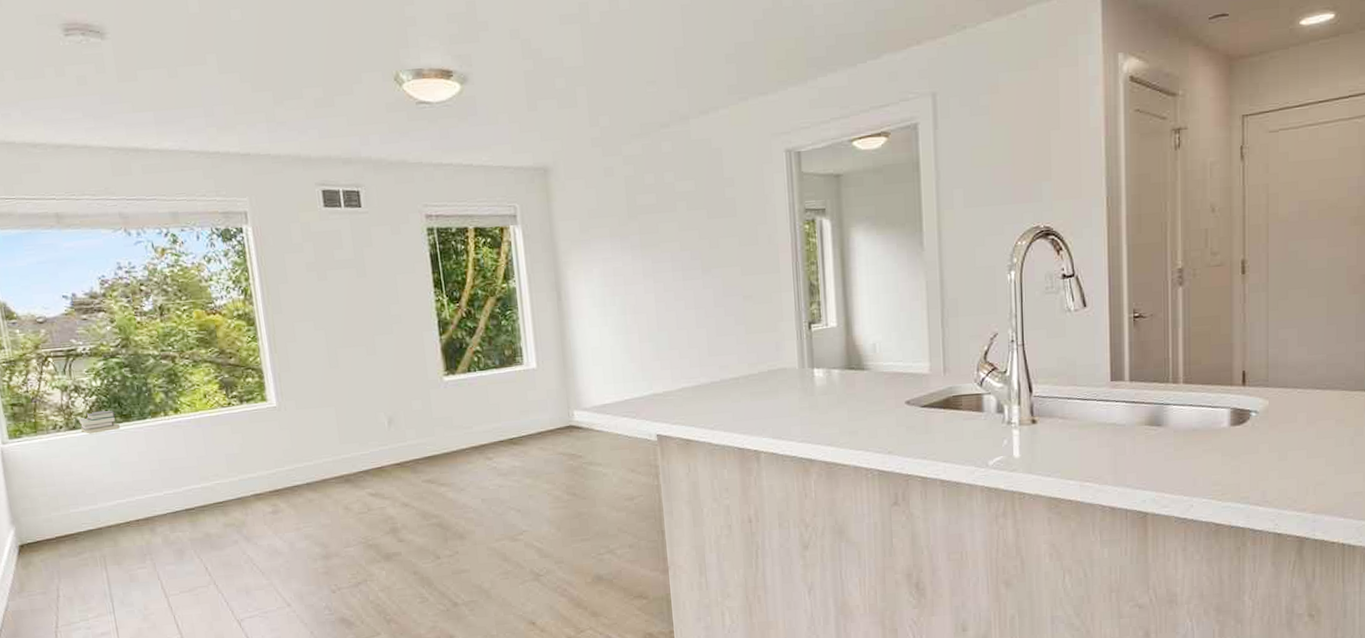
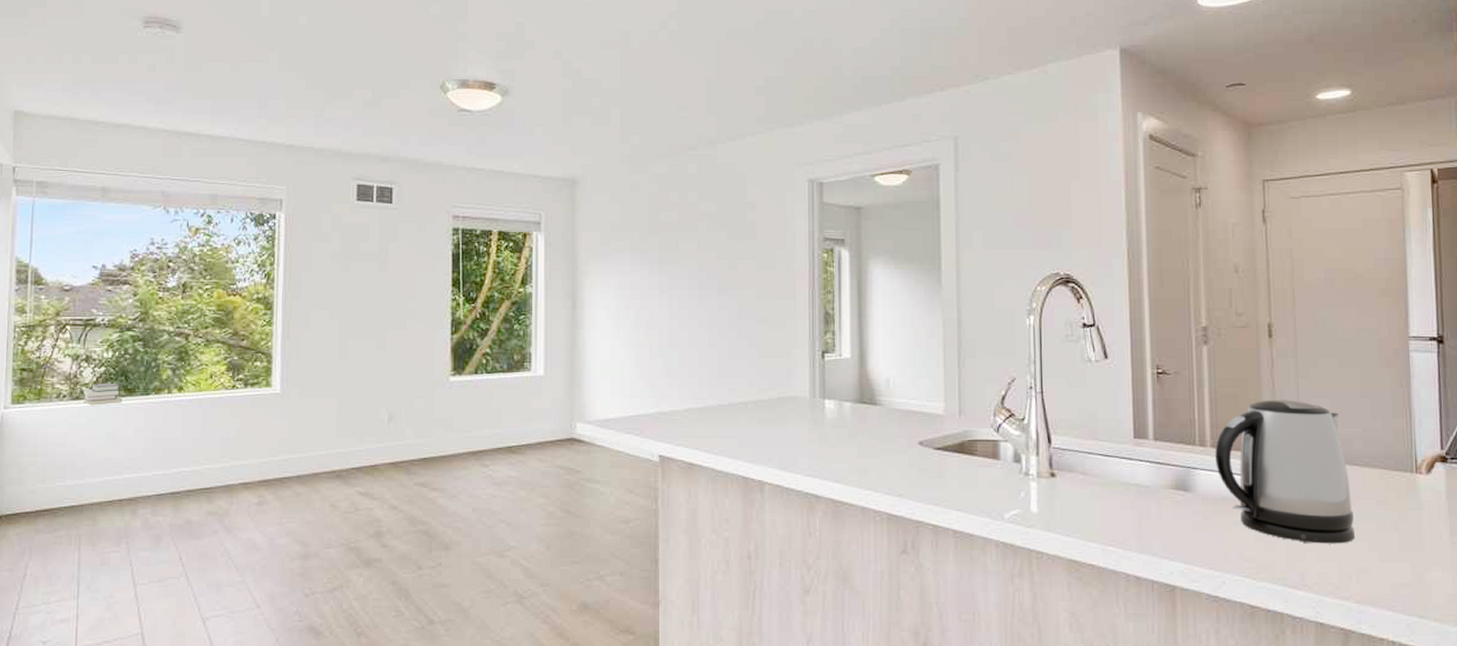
kettle: none [1187,332,1315,464] -> present [1215,400,1356,544]

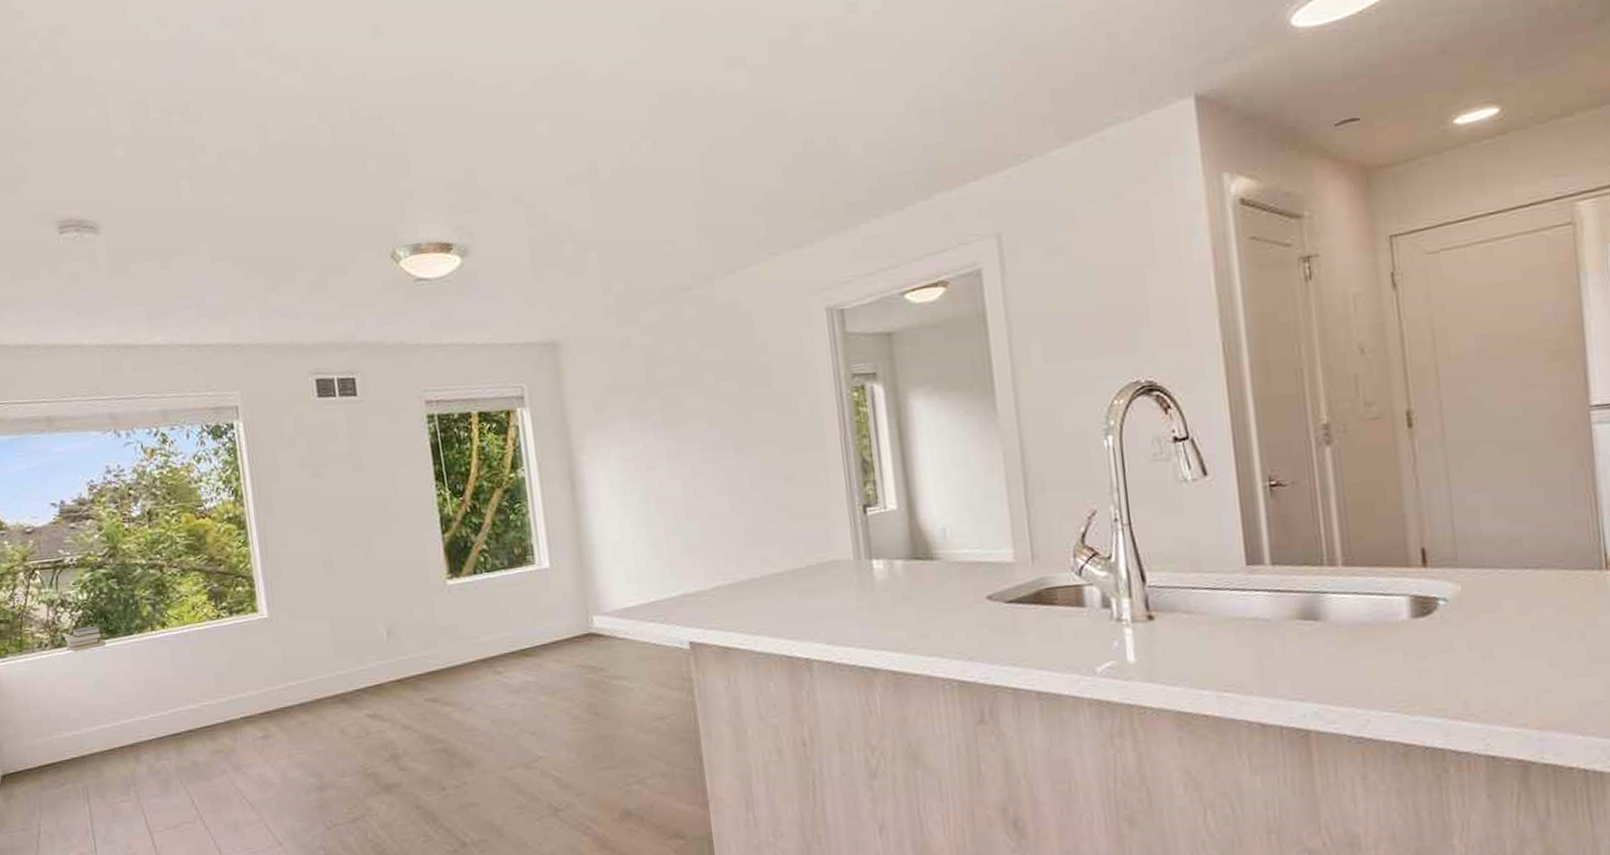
kettle: present [1215,400,1356,544] -> none [1348,499,1532,666]

